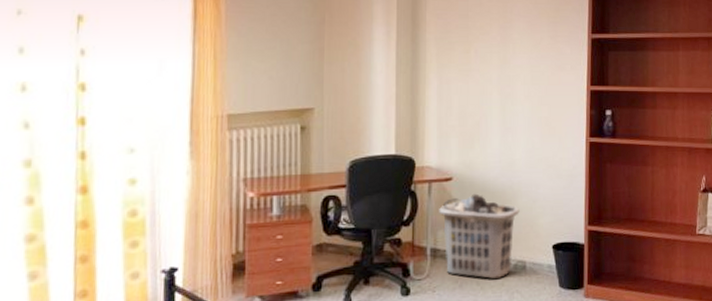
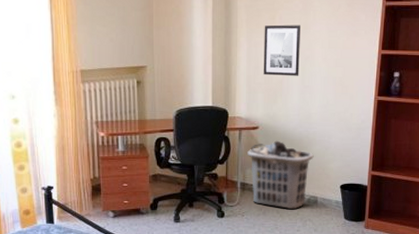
wall art: none [457,59,499,117] -> present [263,24,300,76]

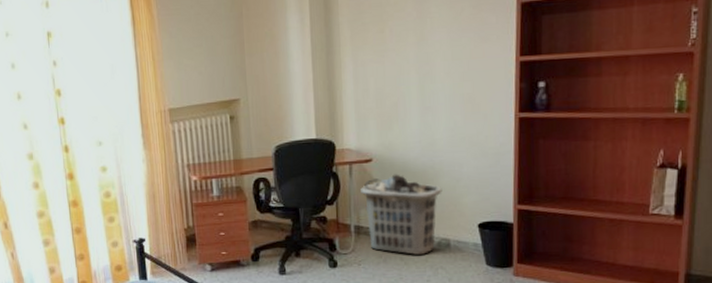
wall art: present [263,24,300,76] -> none [372,36,418,99]

